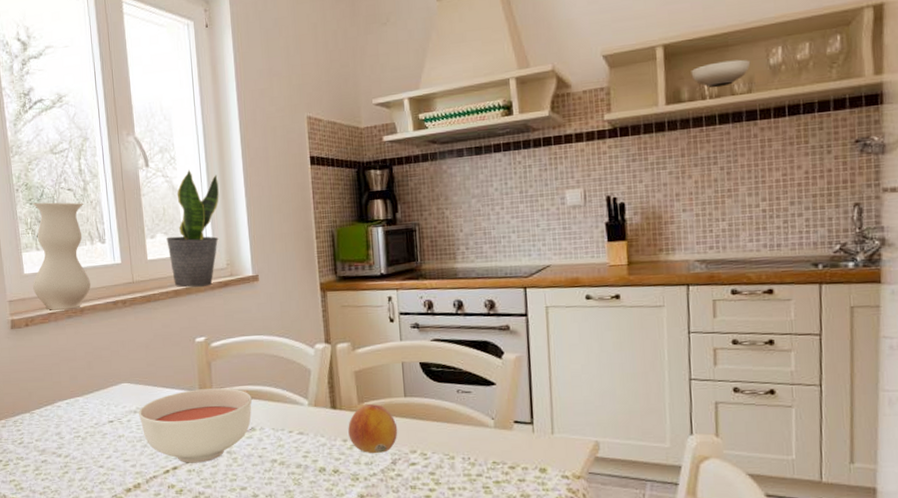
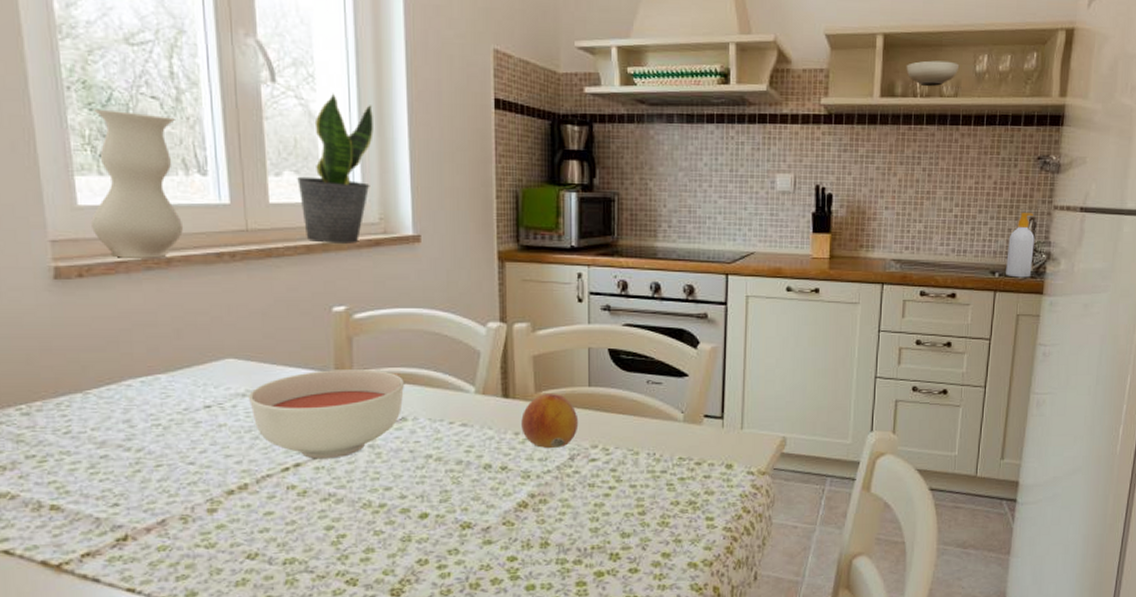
soap bottle: none [830,198,864,268] -> present [1006,213,1035,278]

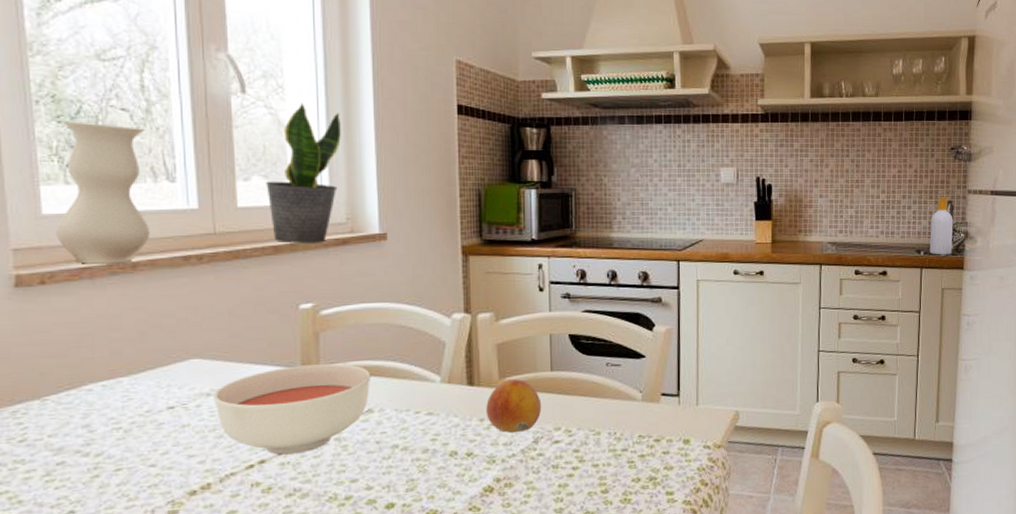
bowl: present [906,60,960,87] -> none [832,65,879,88]

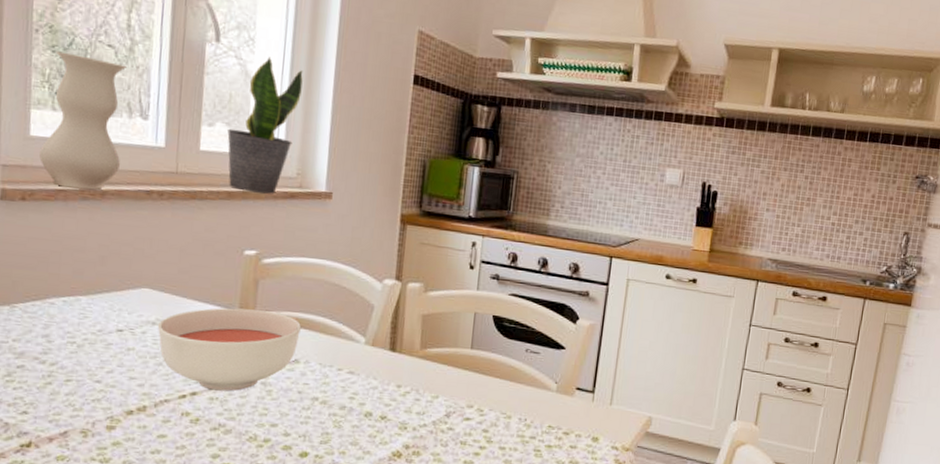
fruit: present [486,378,542,434] -> none [404,350,458,404]
soap bottle: present [930,197,953,255] -> none [876,227,908,289]

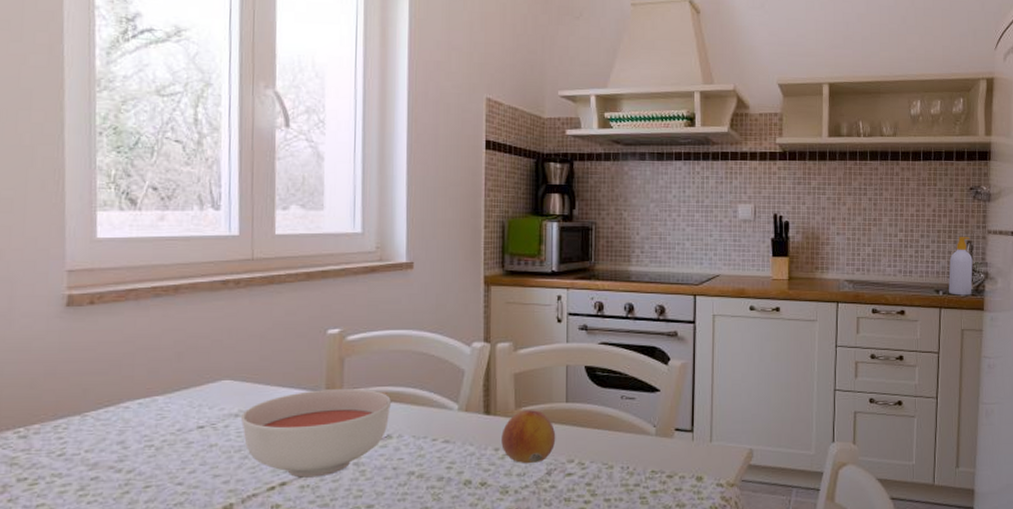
vase: present [39,51,126,191] -> none [108,151,195,287]
potted plant: present [227,56,303,194] -> none [303,136,376,272]
fruit: none [404,350,458,404] -> present [501,409,556,464]
soap bottle: none [876,227,908,289] -> present [948,237,973,295]

